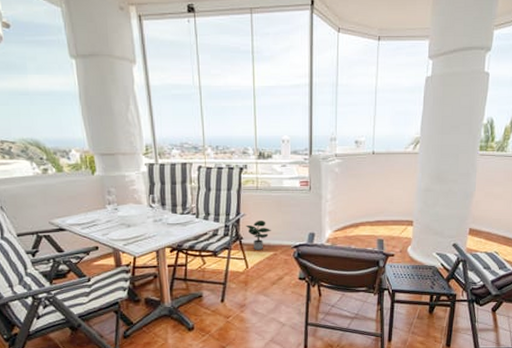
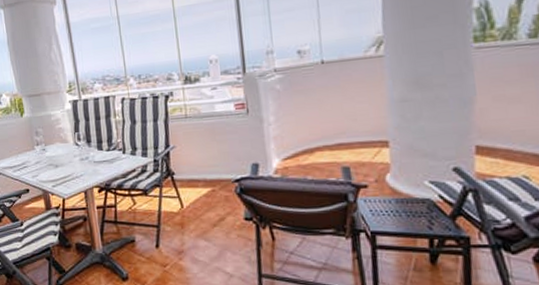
potted plant: present [245,220,271,250] -> none [176,151,206,186]

